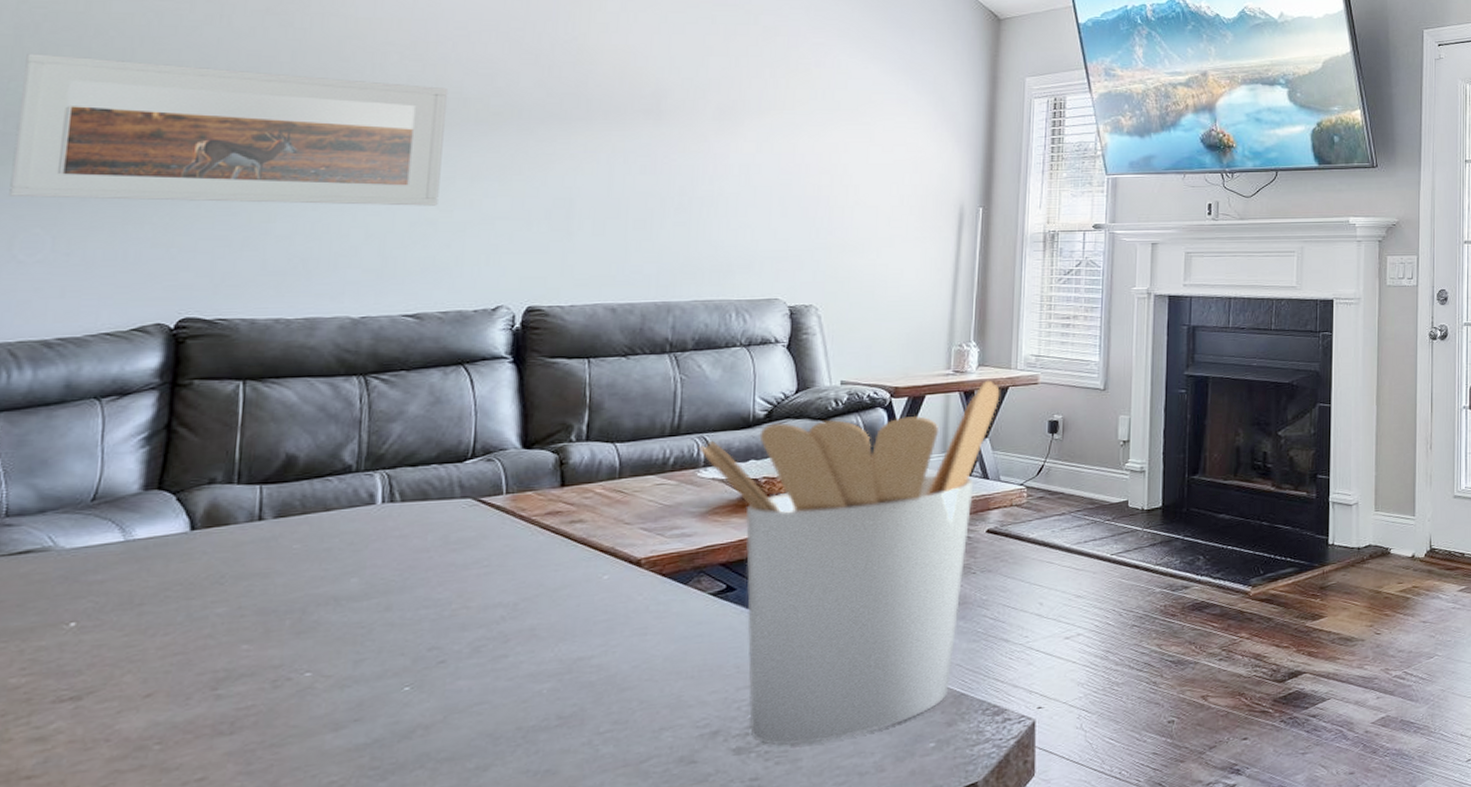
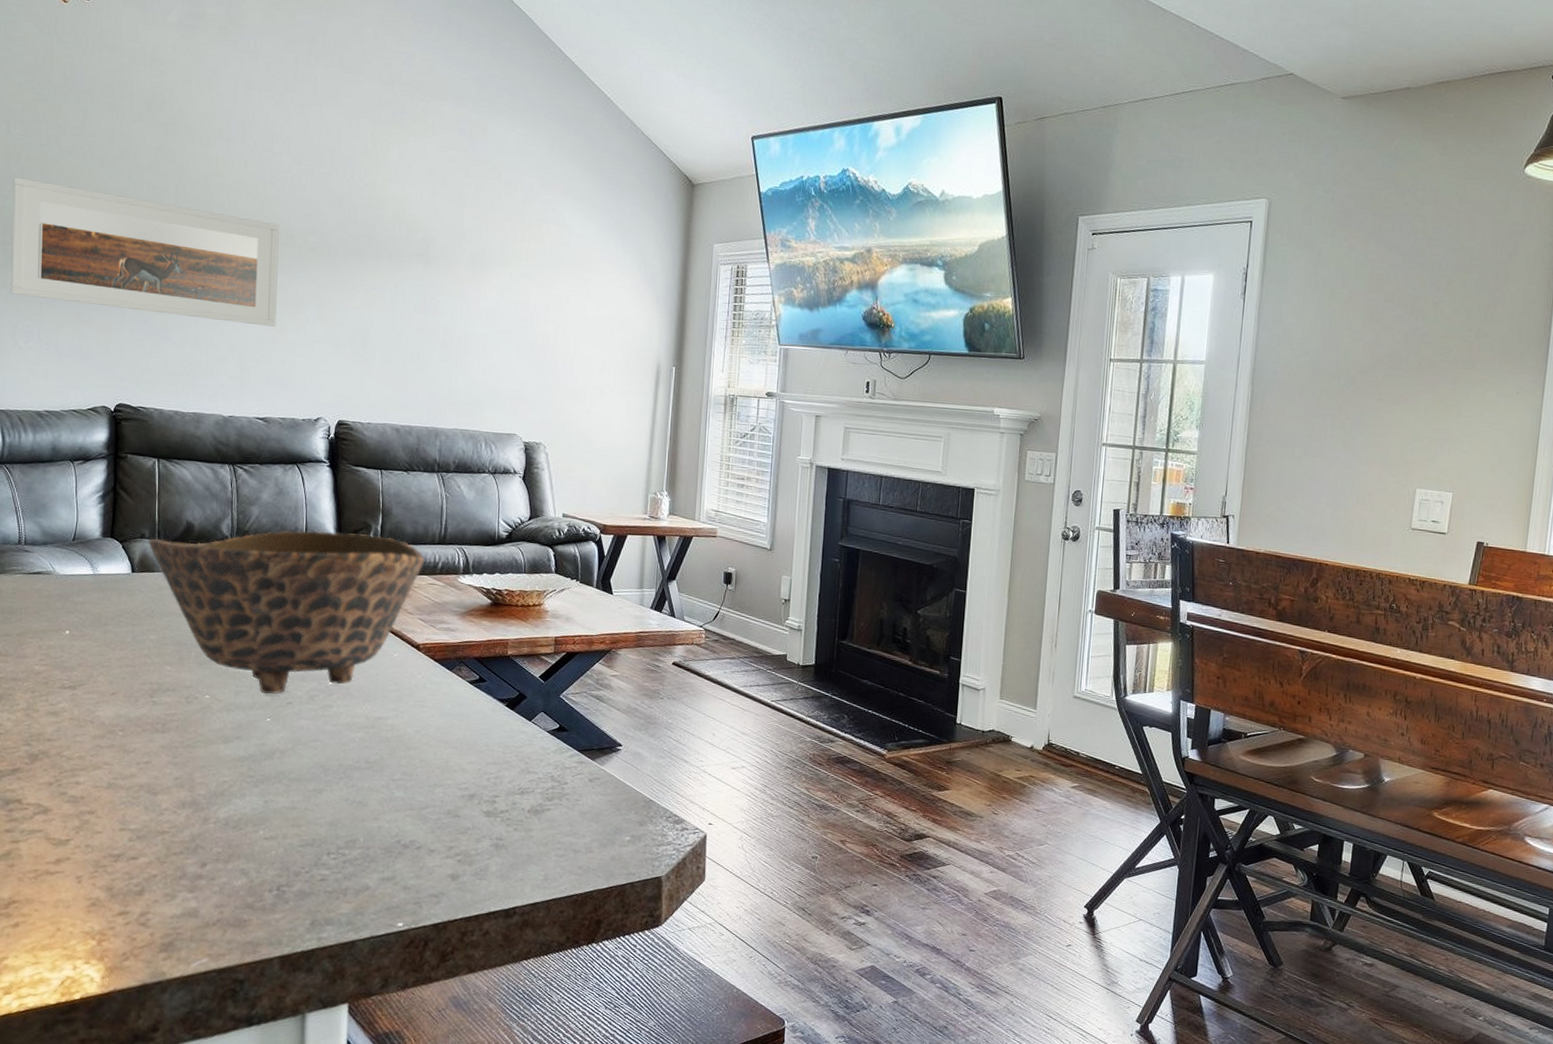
bowl: none [221,436,650,657] -> present [148,530,425,695]
utensil holder: present [698,380,1000,746] -> none [458,528,686,819]

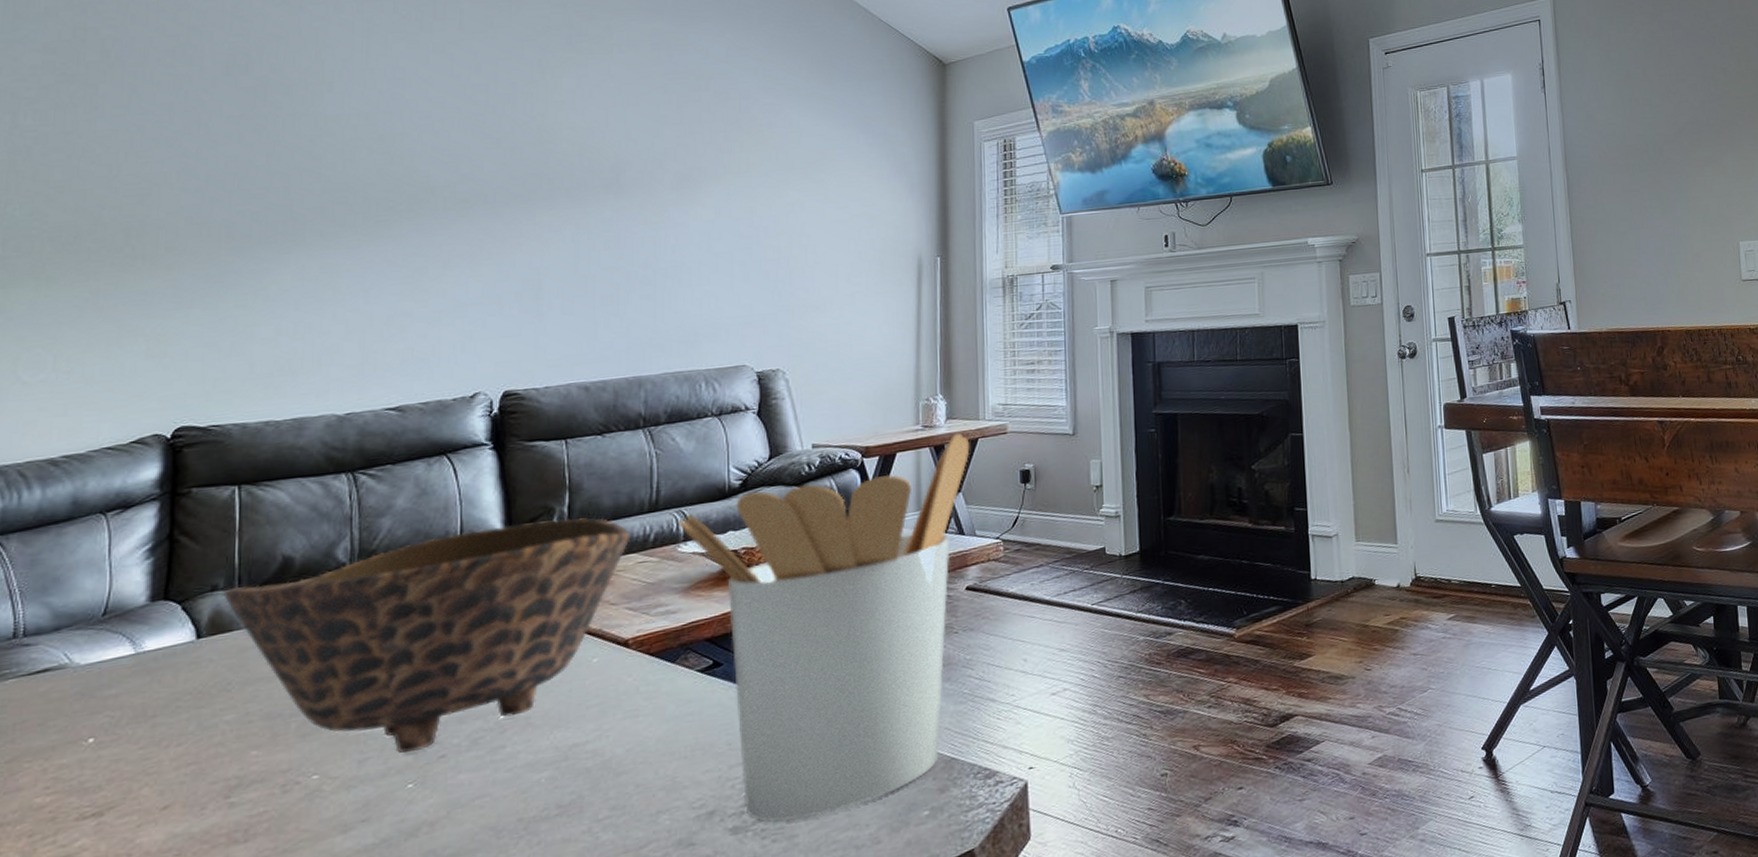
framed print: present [11,177,280,327] -> none [11,176,417,319]
utensil holder: none [458,528,686,819] -> present [676,433,970,823]

